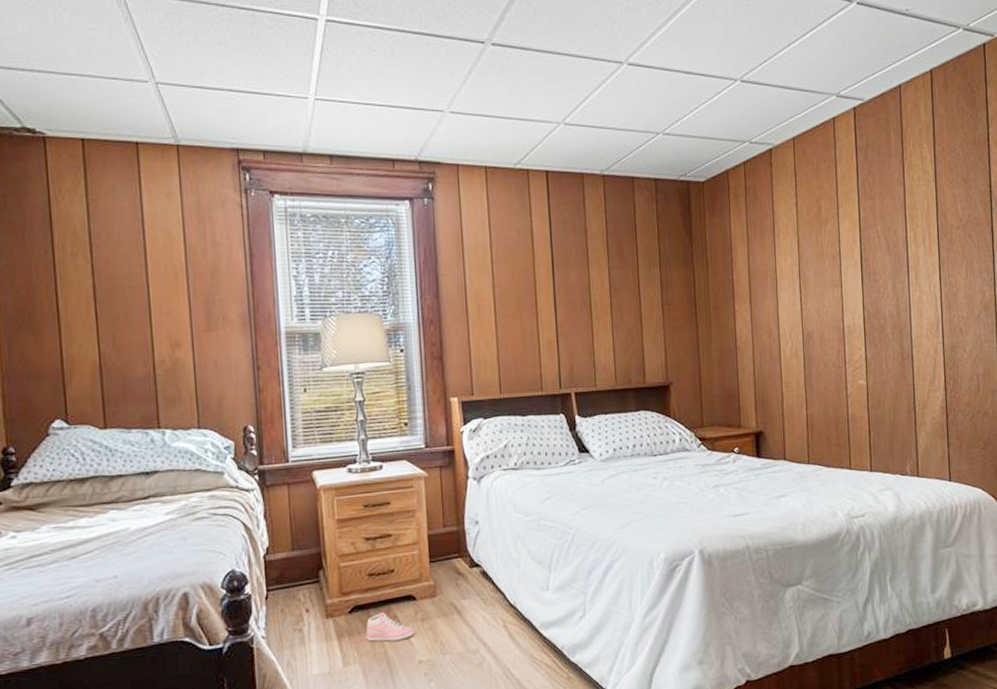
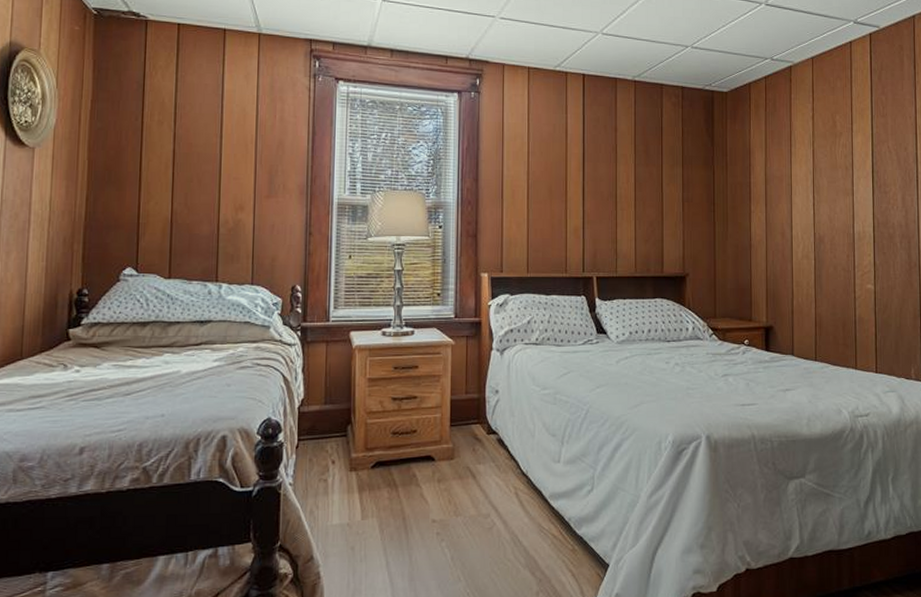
sneaker: present [366,612,414,642] -> none [385,470,430,499]

